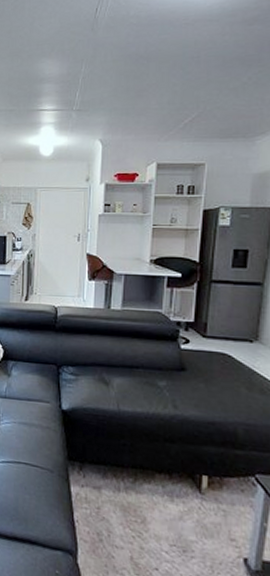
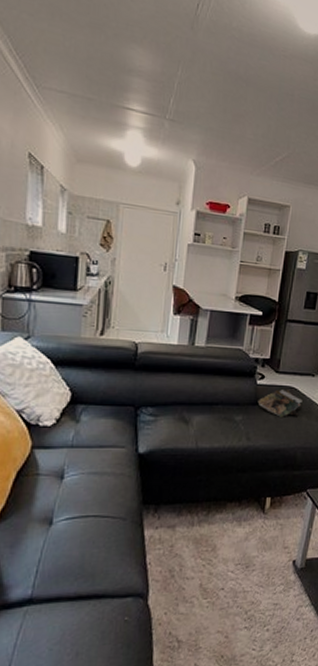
magazine: none [183,354,239,387] -> present [257,388,302,417]

